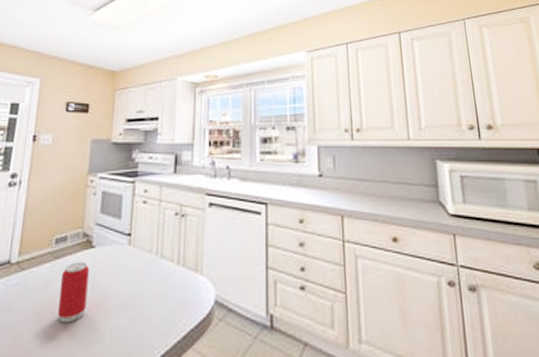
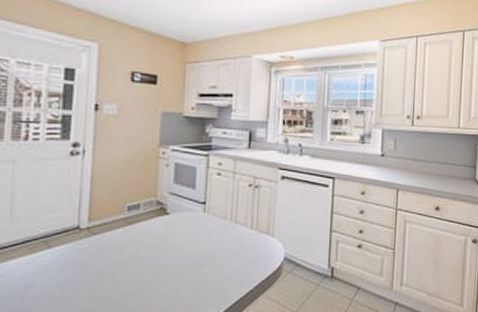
beverage can: present [57,261,89,323] -> none [133,227,164,280]

